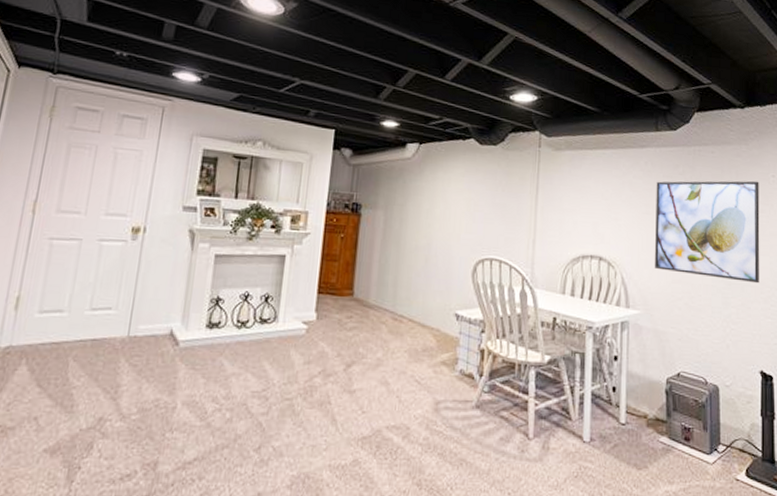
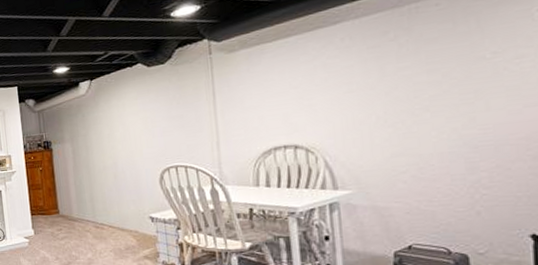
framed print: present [655,180,760,284] -> none [358,22,523,147]

